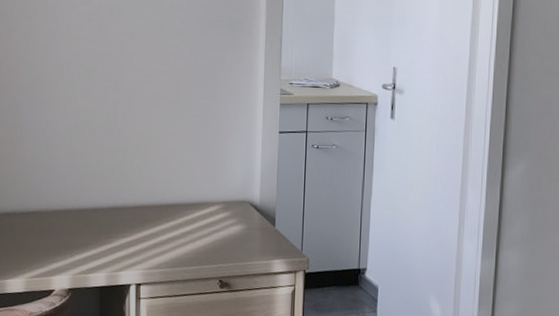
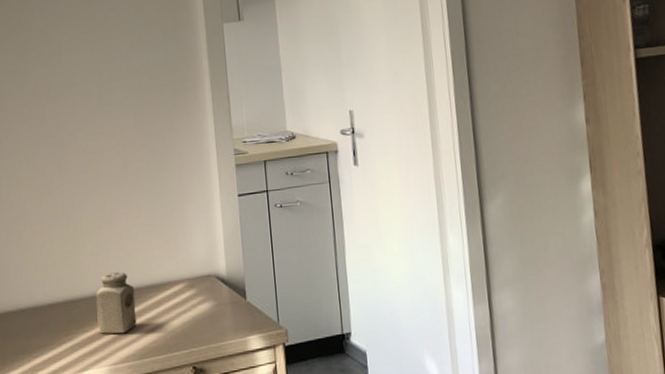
salt shaker: none [136,187,174,243] -> present [95,272,137,334]

